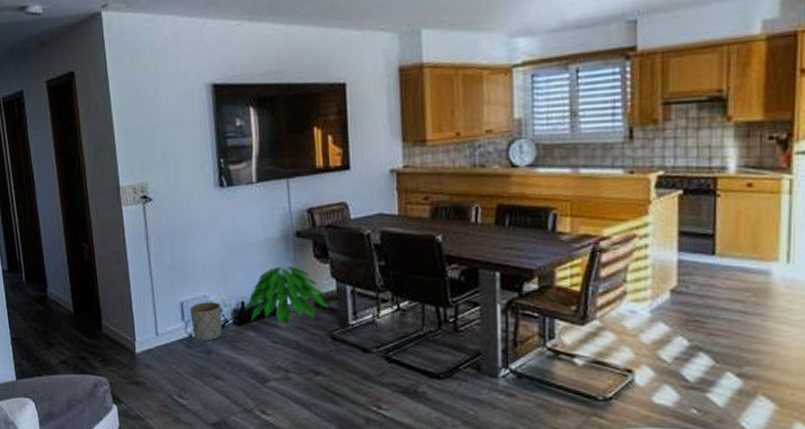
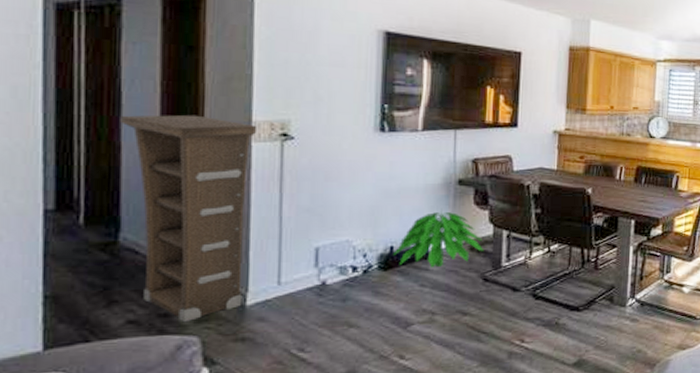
cabinet: none [35,185,133,365] -> present [120,114,258,323]
planter: present [189,302,222,341] -> none [326,247,365,288]

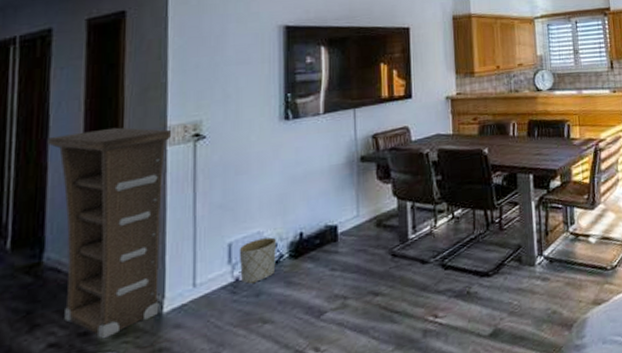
planter: none [326,247,365,288] -> present [239,237,276,284]
indoor plant: present [393,208,484,268] -> none [303,187,390,250]

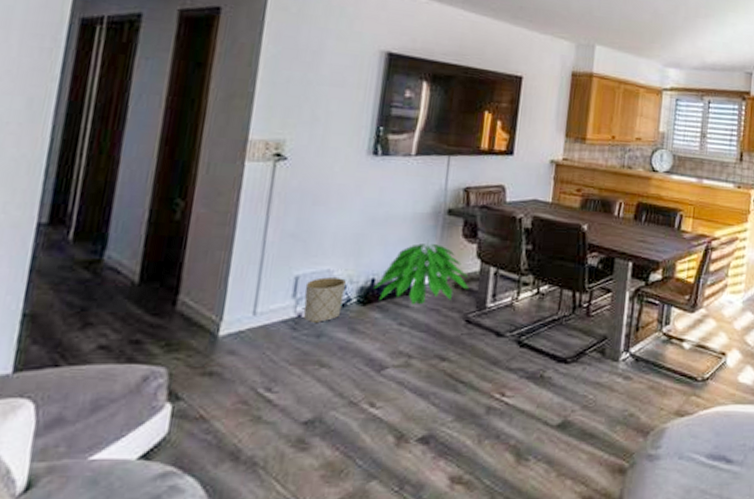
cabinet: present [47,127,172,339] -> none [118,129,253,351]
indoor plant: none [303,187,390,250] -> present [374,239,469,305]

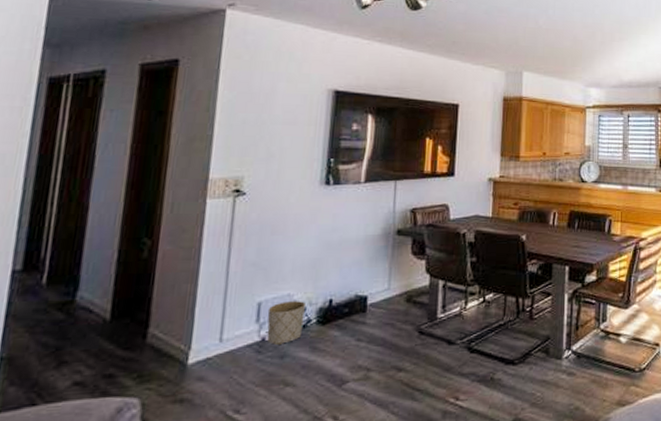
indoor plant: present [374,239,469,305] -> none [332,259,421,321]

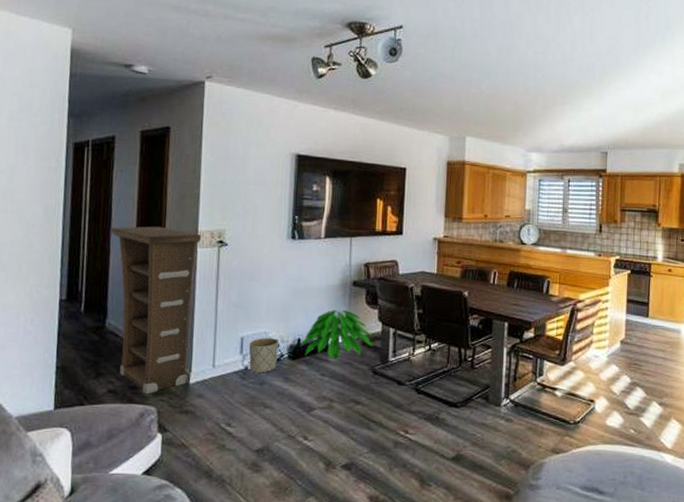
cabinet: none [91,174,213,384] -> present [110,226,202,395]
indoor plant: none [332,259,421,321] -> present [300,306,374,359]

